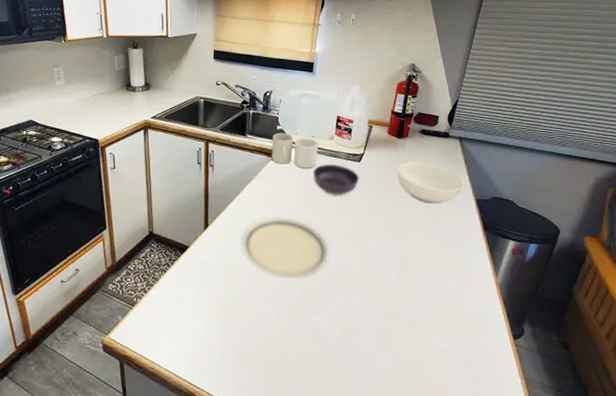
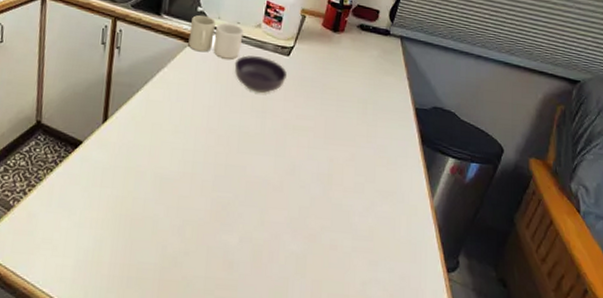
plate: present [242,217,329,277] -> none [145,113,247,186]
bowl: present [397,161,465,204] -> none [329,59,404,110]

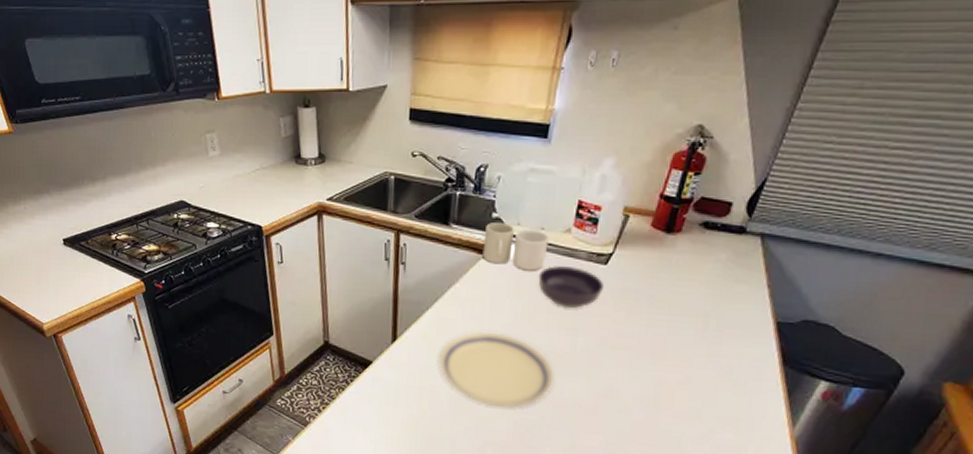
plate: none [145,113,247,186] -> present [439,331,554,408]

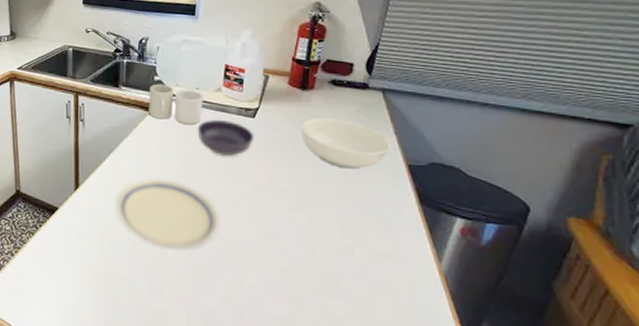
bowl: none [659,265,763,326] -> present [301,117,392,169]

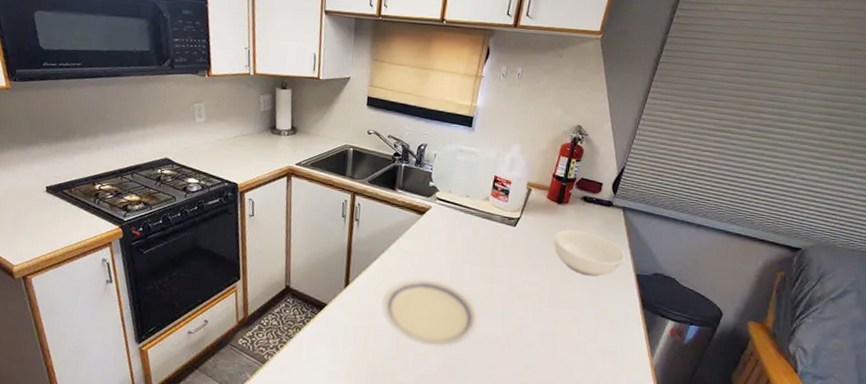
cup: present [149,83,175,120] -> none [421,189,447,224]
mug: present [174,89,204,125] -> none [444,196,473,230]
bowl: present [197,120,254,156] -> none [464,226,513,261]

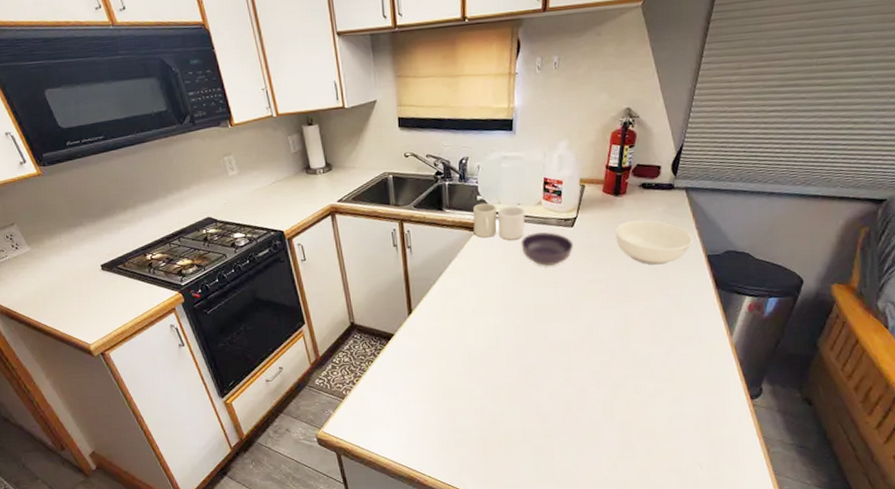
plate: present [383,278,476,344] -> none [450,294,545,356]
cup: none [421,189,447,224] -> present [472,202,498,238]
mug: none [444,196,473,230] -> present [497,205,526,240]
bowl: none [464,226,513,261] -> present [521,232,573,266]

